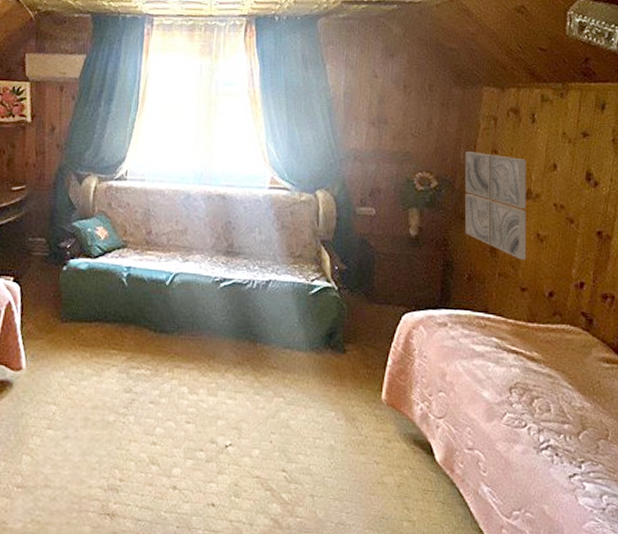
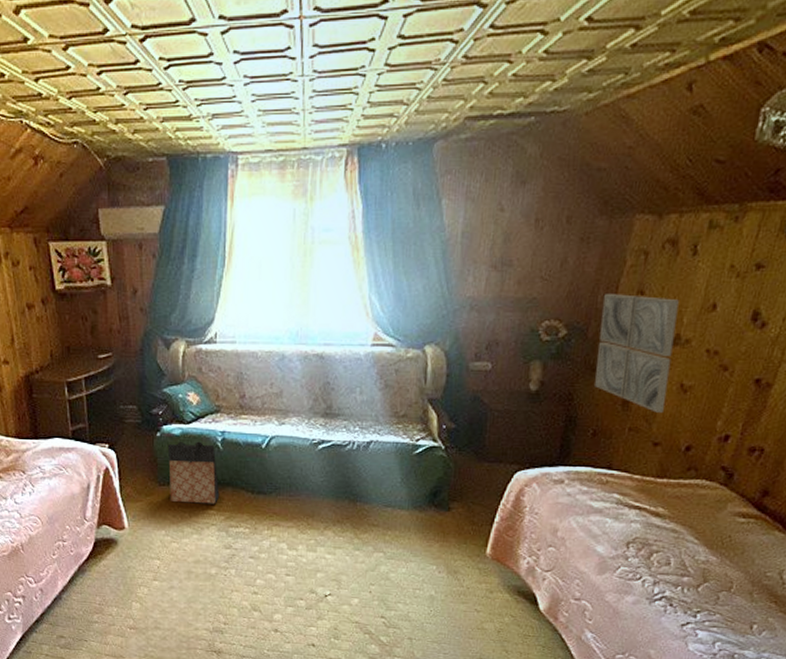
bag: none [71,276,123,343] -> present [167,441,220,504]

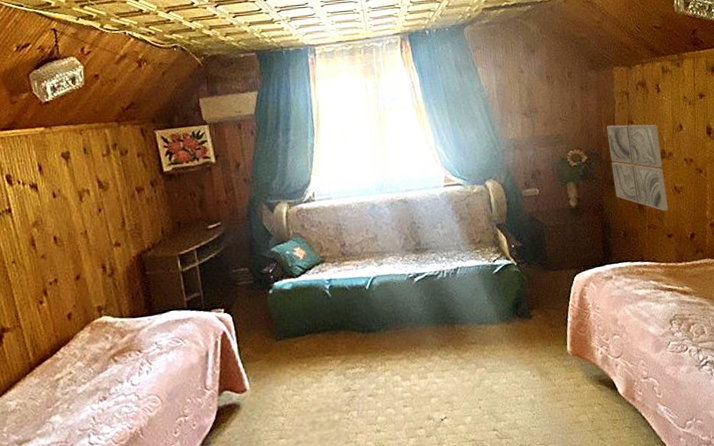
bag: present [167,441,220,504] -> none [280,292,334,355]

